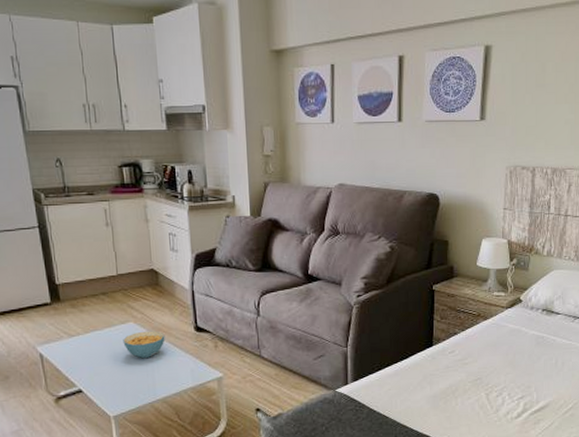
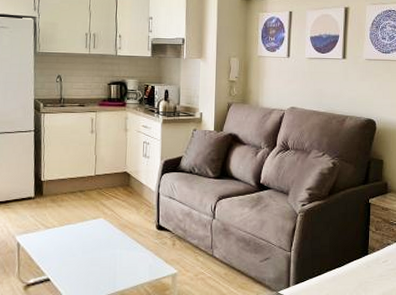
cereal bowl: present [123,330,165,358] -> none [92,227,130,251]

